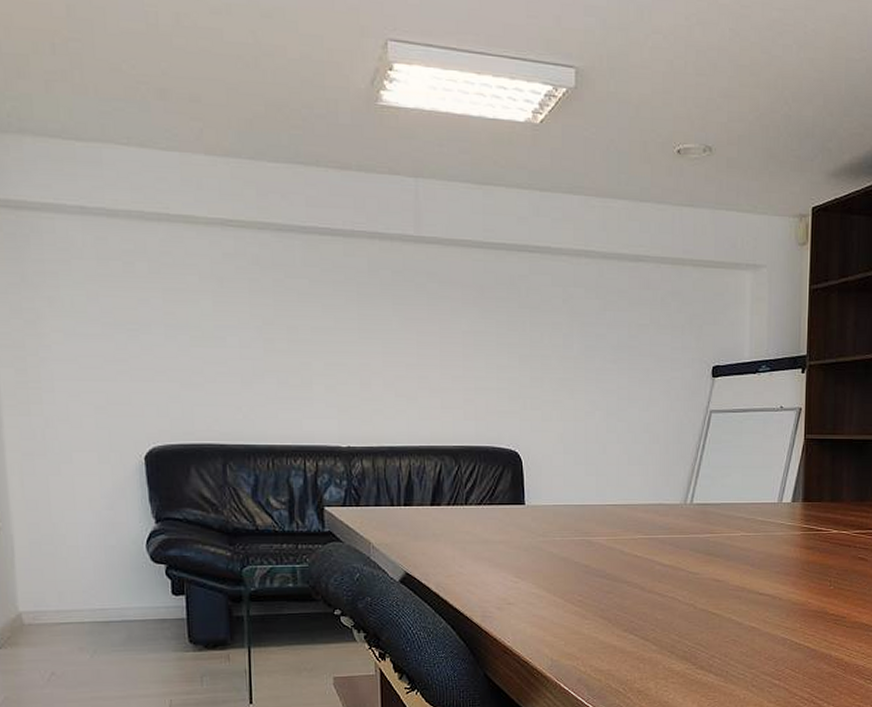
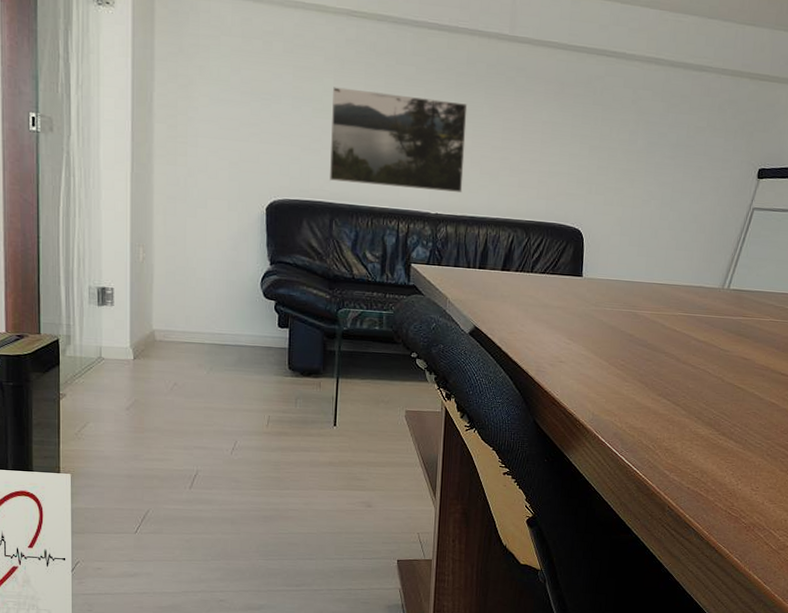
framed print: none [213,309,377,420] -> present [330,87,468,192]

